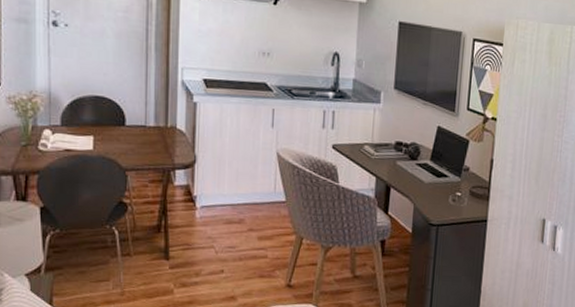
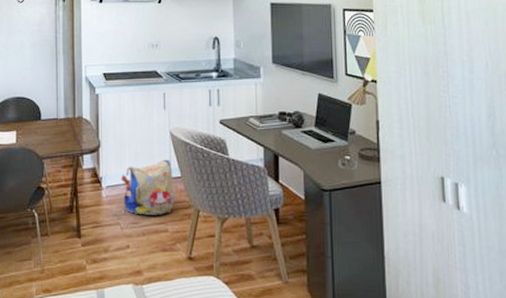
backpack: none [218,181,279,240] -> present [121,159,176,215]

